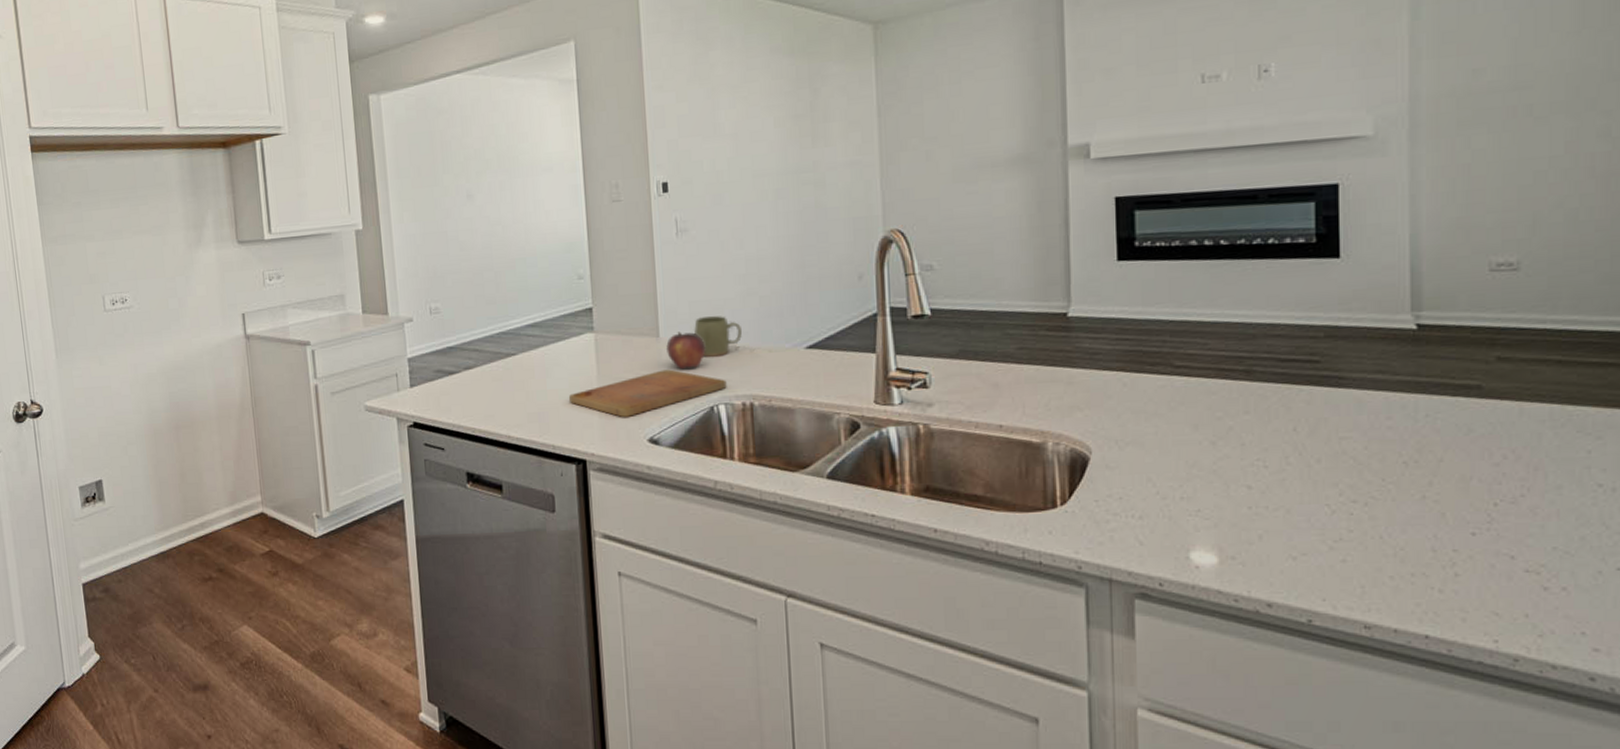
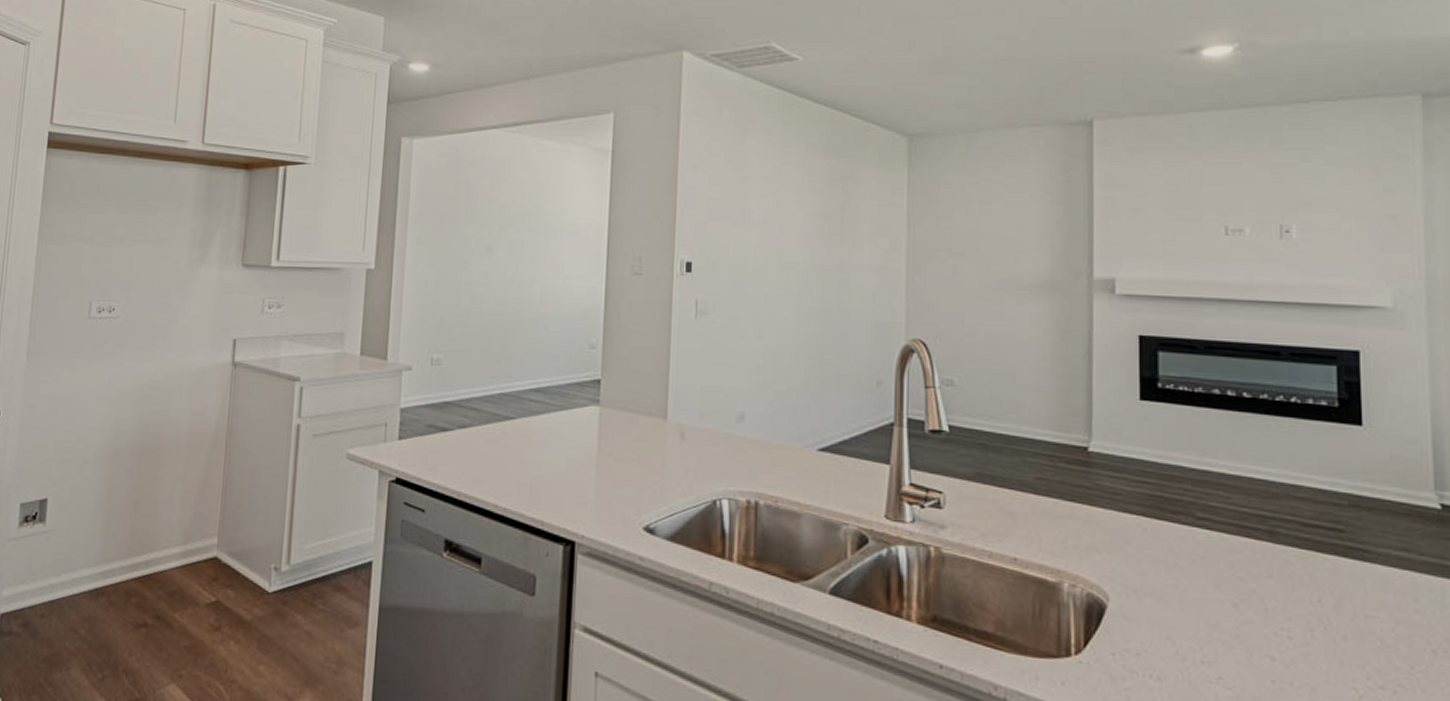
cutting board: present [568,369,727,417] -> none [564,454,733,500]
fruit: present [666,332,706,370] -> none [673,416,714,457]
mug: present [693,316,742,358] -> none [702,404,753,448]

